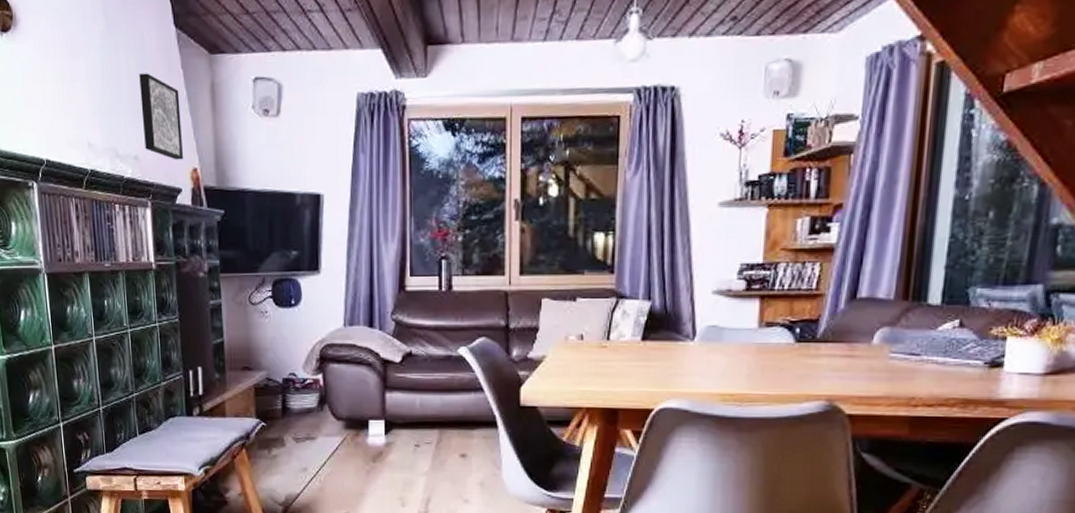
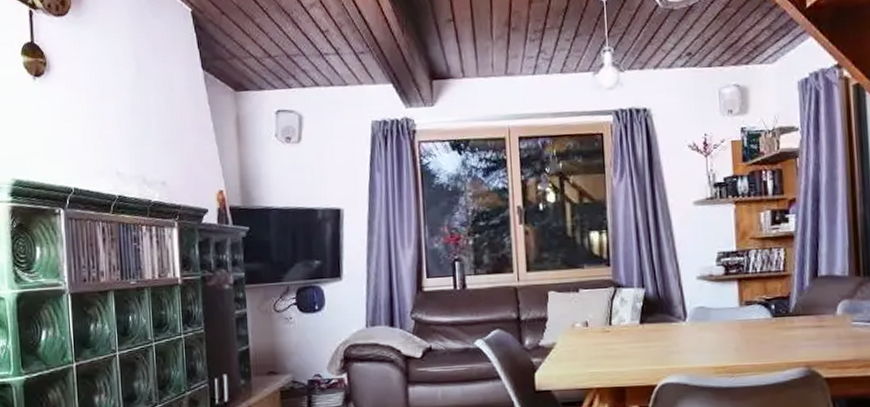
wall art: present [139,73,184,160] -> none [168,109,210,184]

